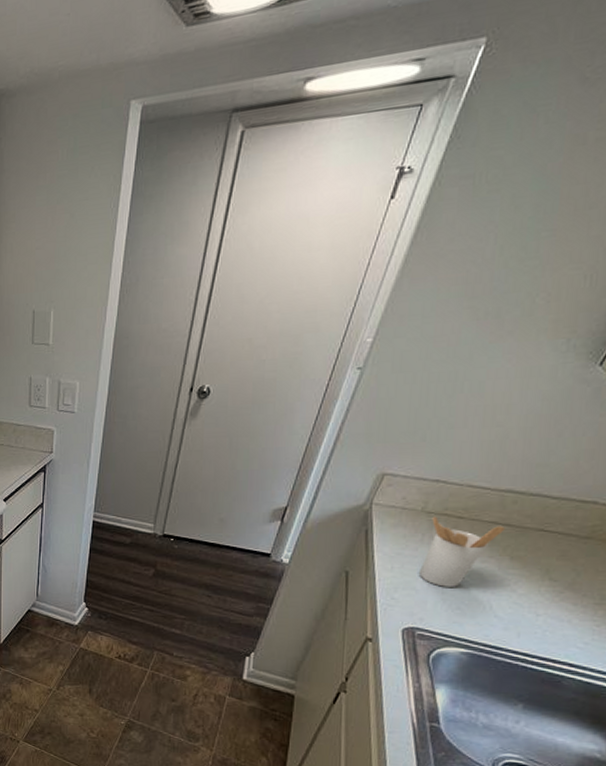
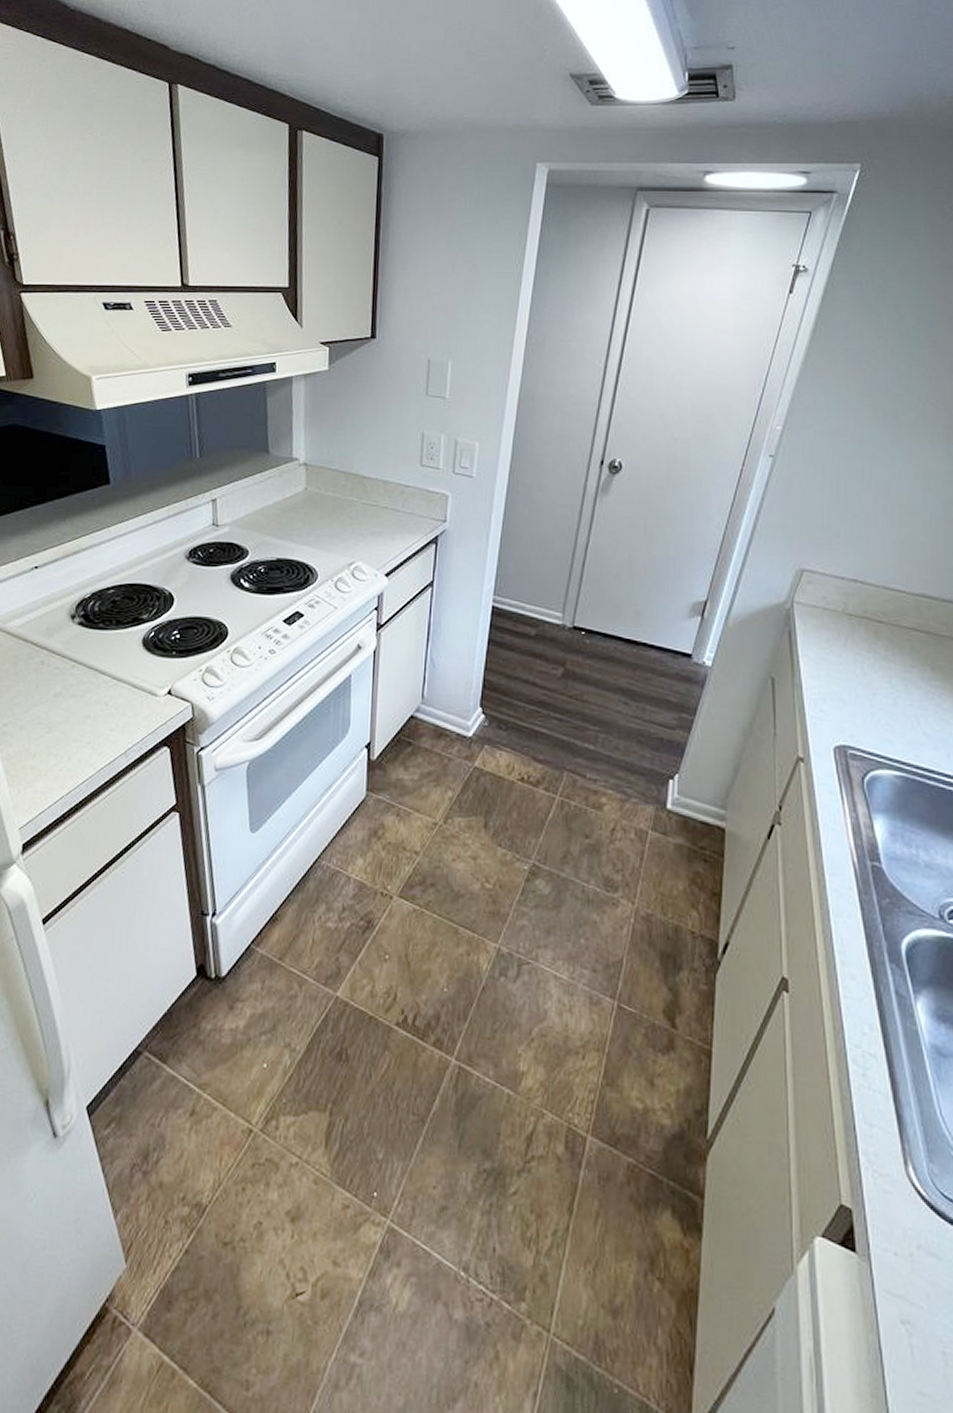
utensil holder: present [418,516,505,587] -> none [845,619,923,700]

